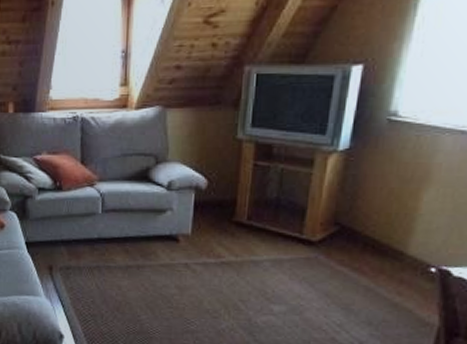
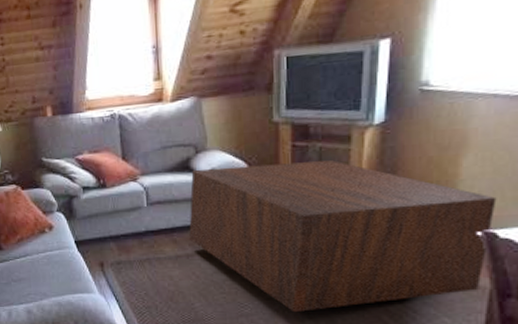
coffee table: none [142,180,454,334] -> present [189,160,497,313]

